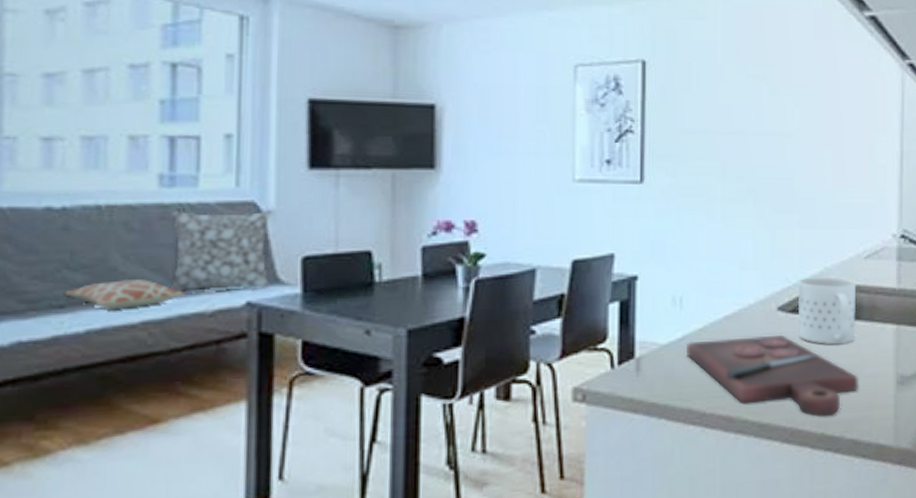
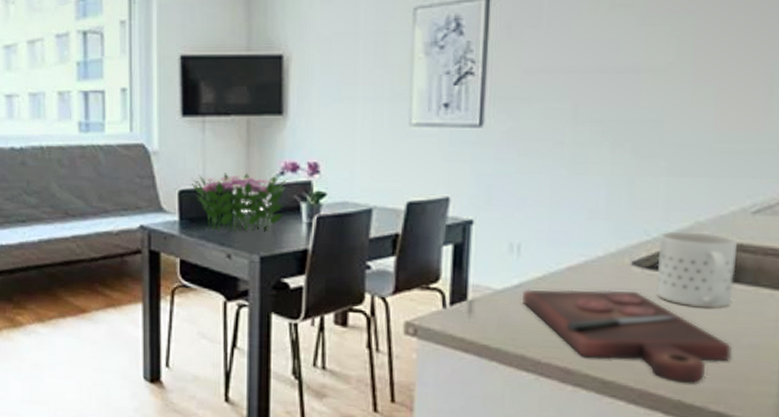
pillow: present [64,279,185,309] -> none [25,203,99,226]
pillow: present [171,210,271,292] -> none [88,150,156,216]
flower arrangement: none [320,234,441,305] -> present [192,173,288,234]

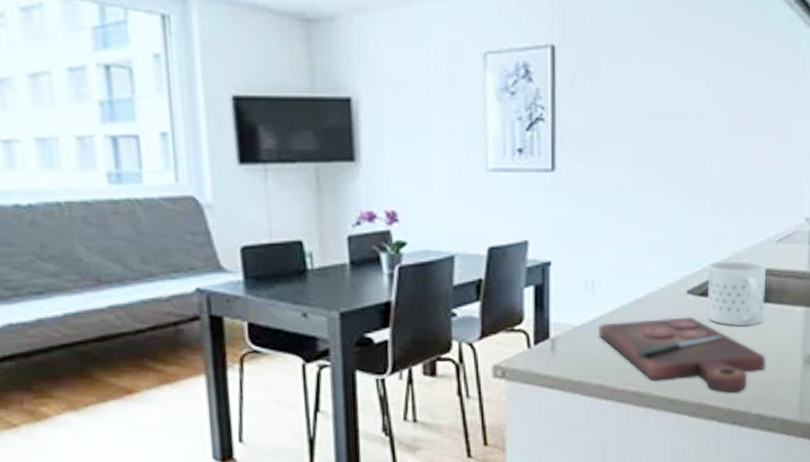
flower arrangement: present [192,173,288,234] -> none [256,225,365,291]

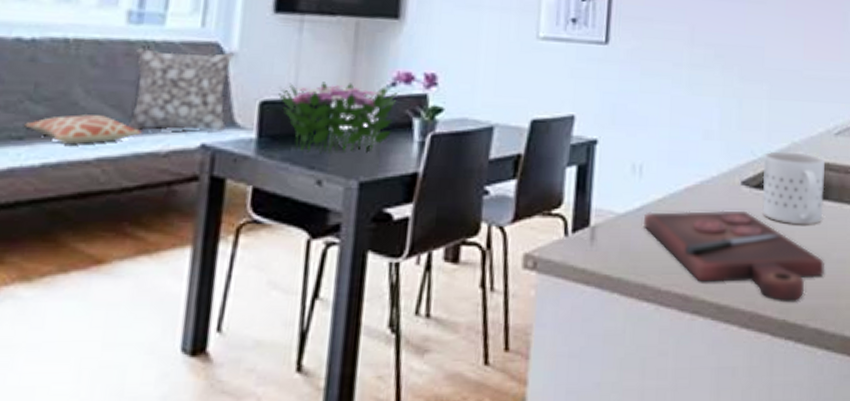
pillow: none [41,269,143,295] -> present [24,114,142,144]
pillow: none [122,204,214,279] -> present [128,47,234,133]
flower arrangement: none [256,225,365,291] -> present [279,81,400,155]

